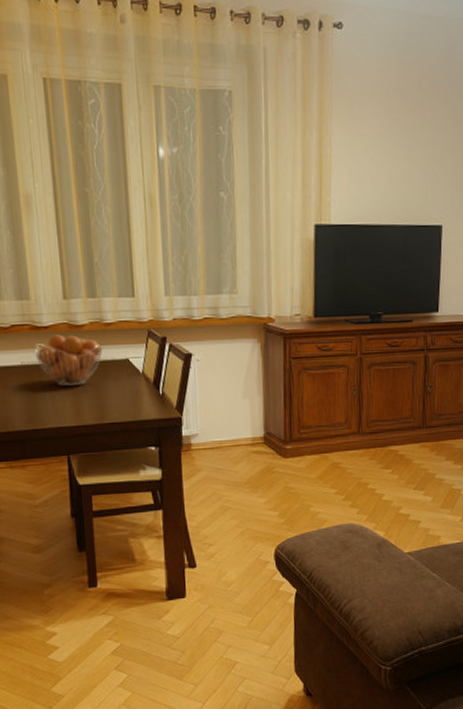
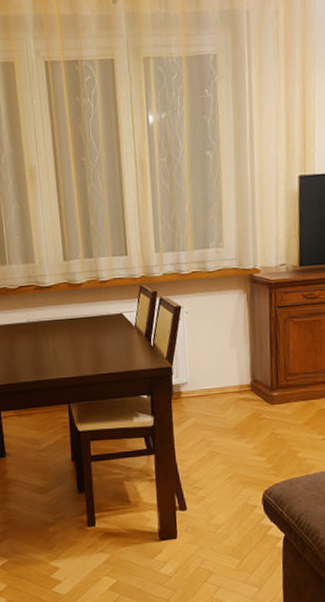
fruit basket: present [34,334,103,386] -> none [39,293,99,340]

